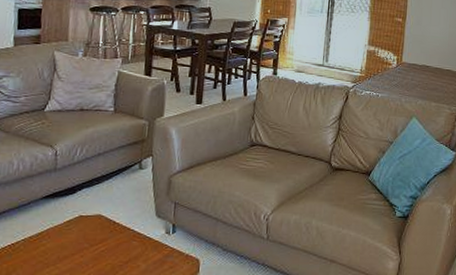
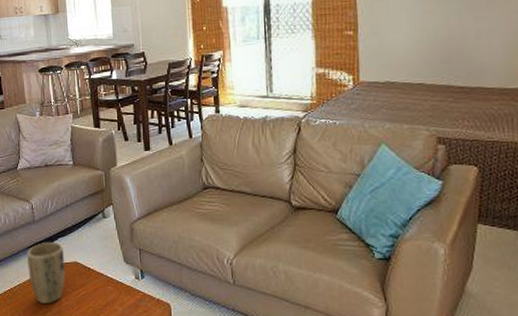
plant pot: none [37,193,87,262] -> present [27,243,66,305]

